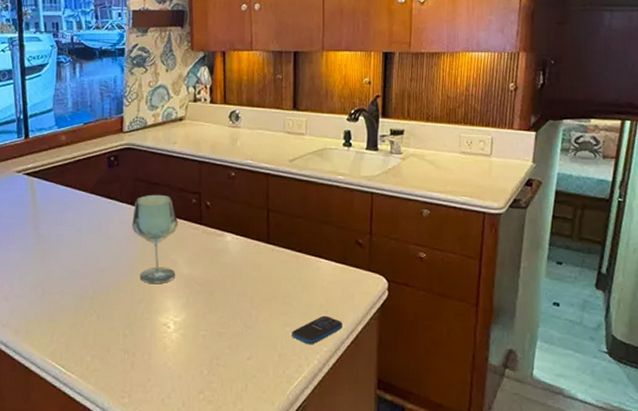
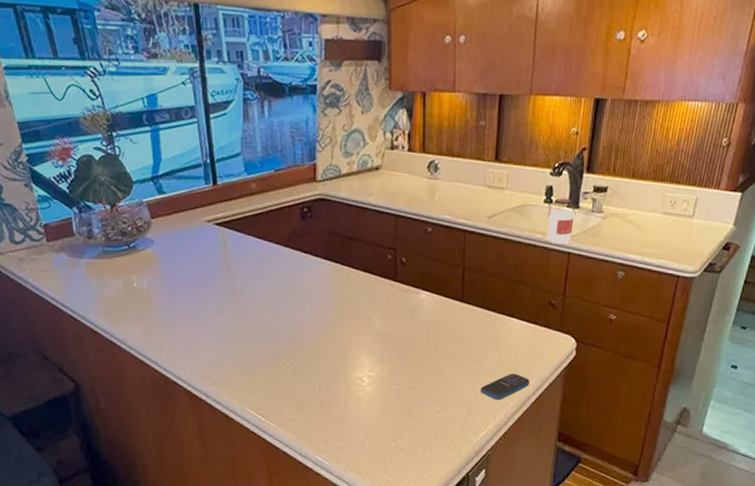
wine glass: present [132,194,178,284] -> none [327,249,373,340]
jar: none [348,141,375,184] -> present [547,198,576,244]

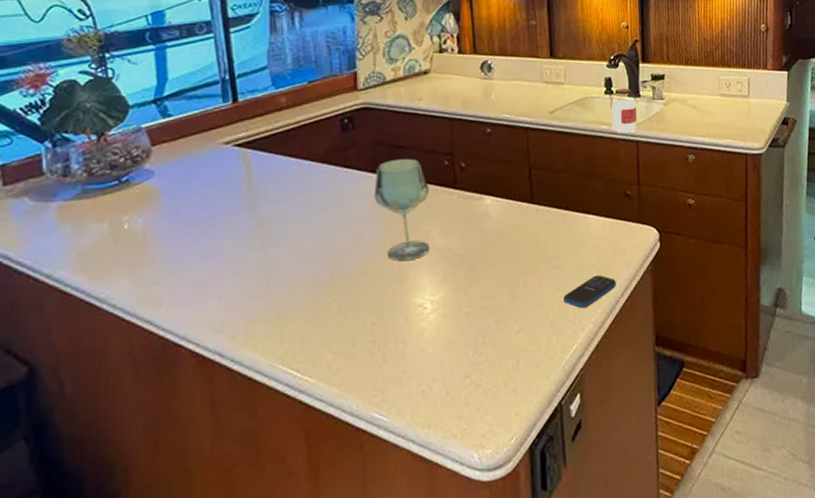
wine glass: none [327,249,373,340] -> present [374,158,430,262]

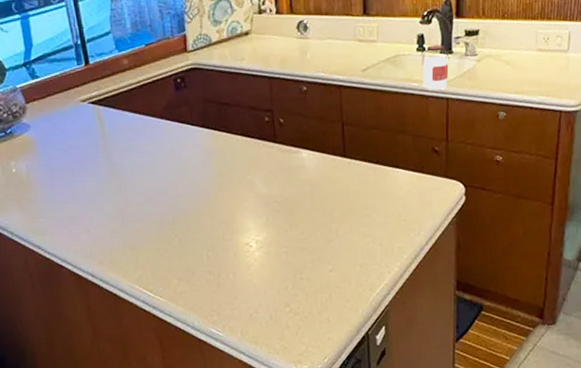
wine glass: present [374,158,430,262] -> none [205,114,254,206]
mobile phone: present [563,275,616,309] -> none [372,224,421,254]

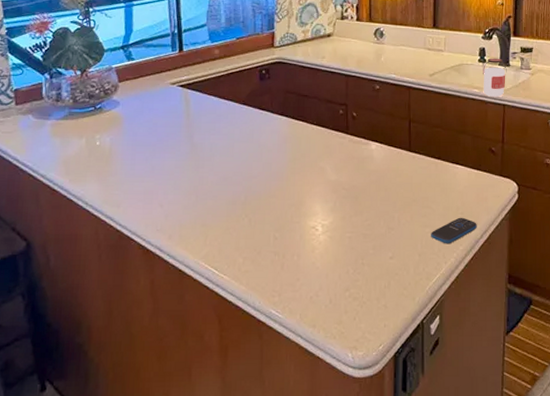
mobile phone: none [372,224,421,254] -> present [431,217,477,244]

